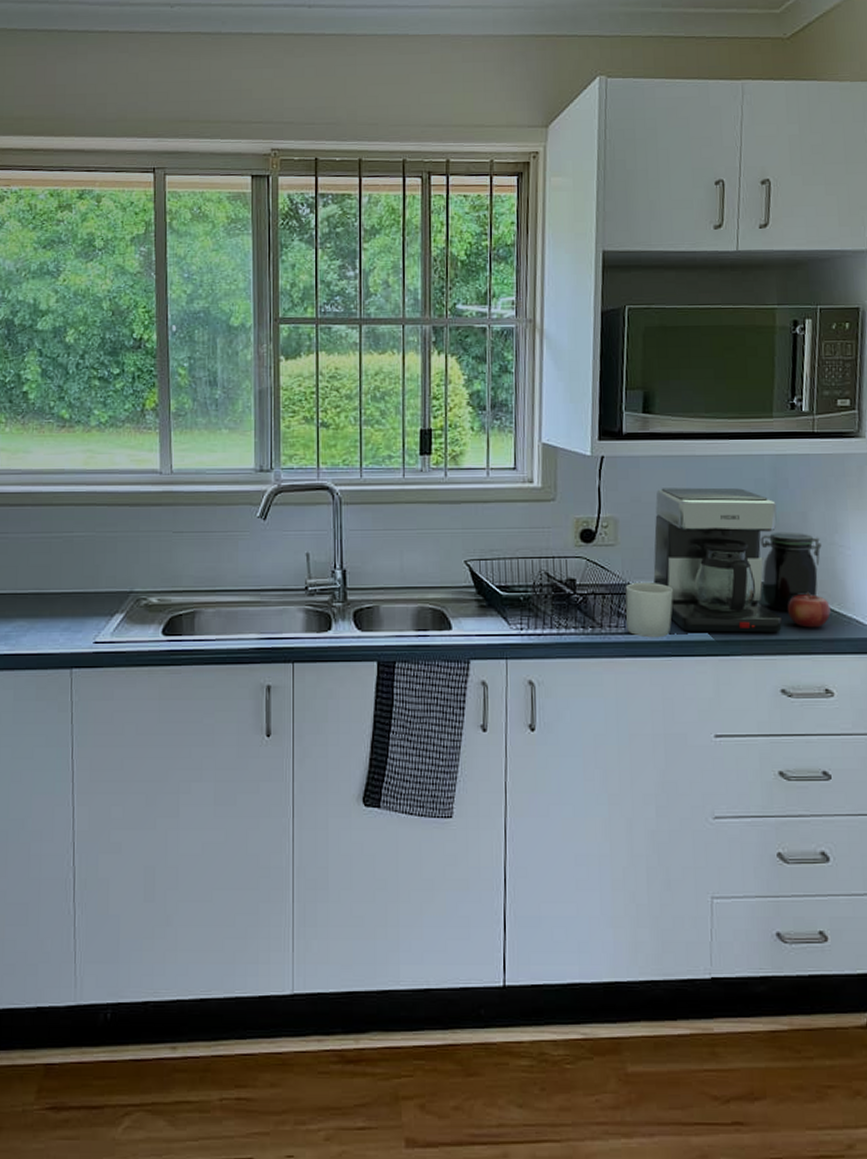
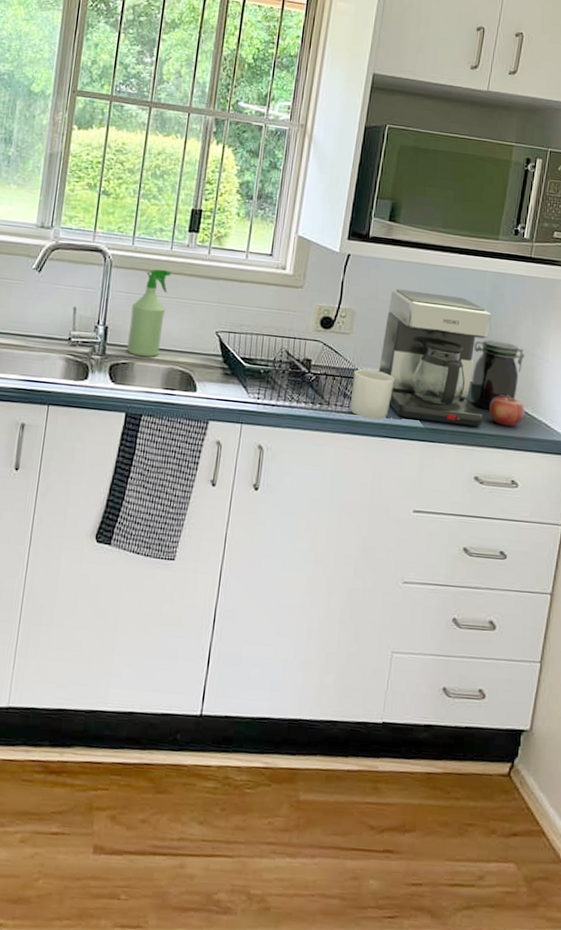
spray bottle: none [369,500,406,598] -> present [127,269,171,357]

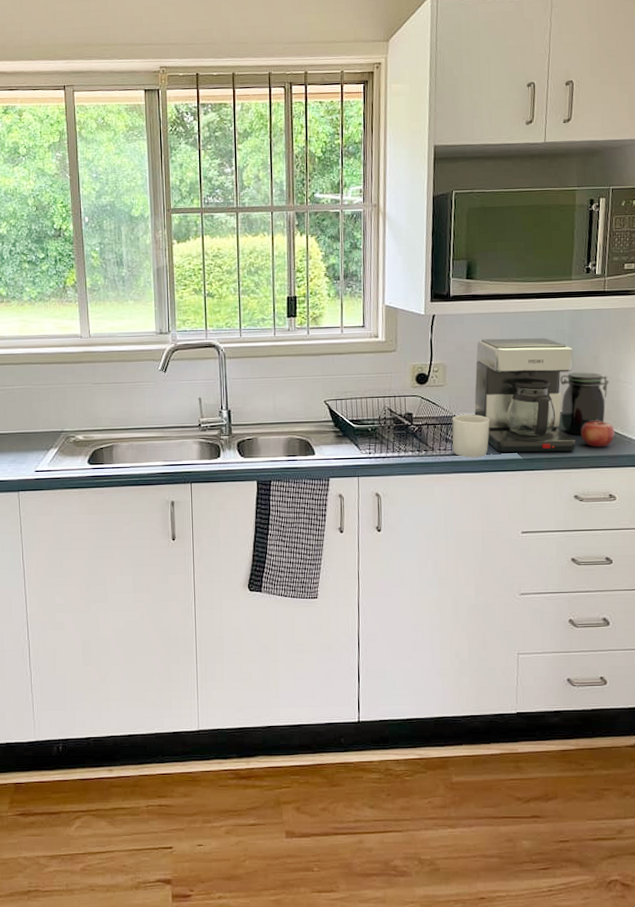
spray bottle: present [127,269,171,357] -> none [248,353,278,432]

